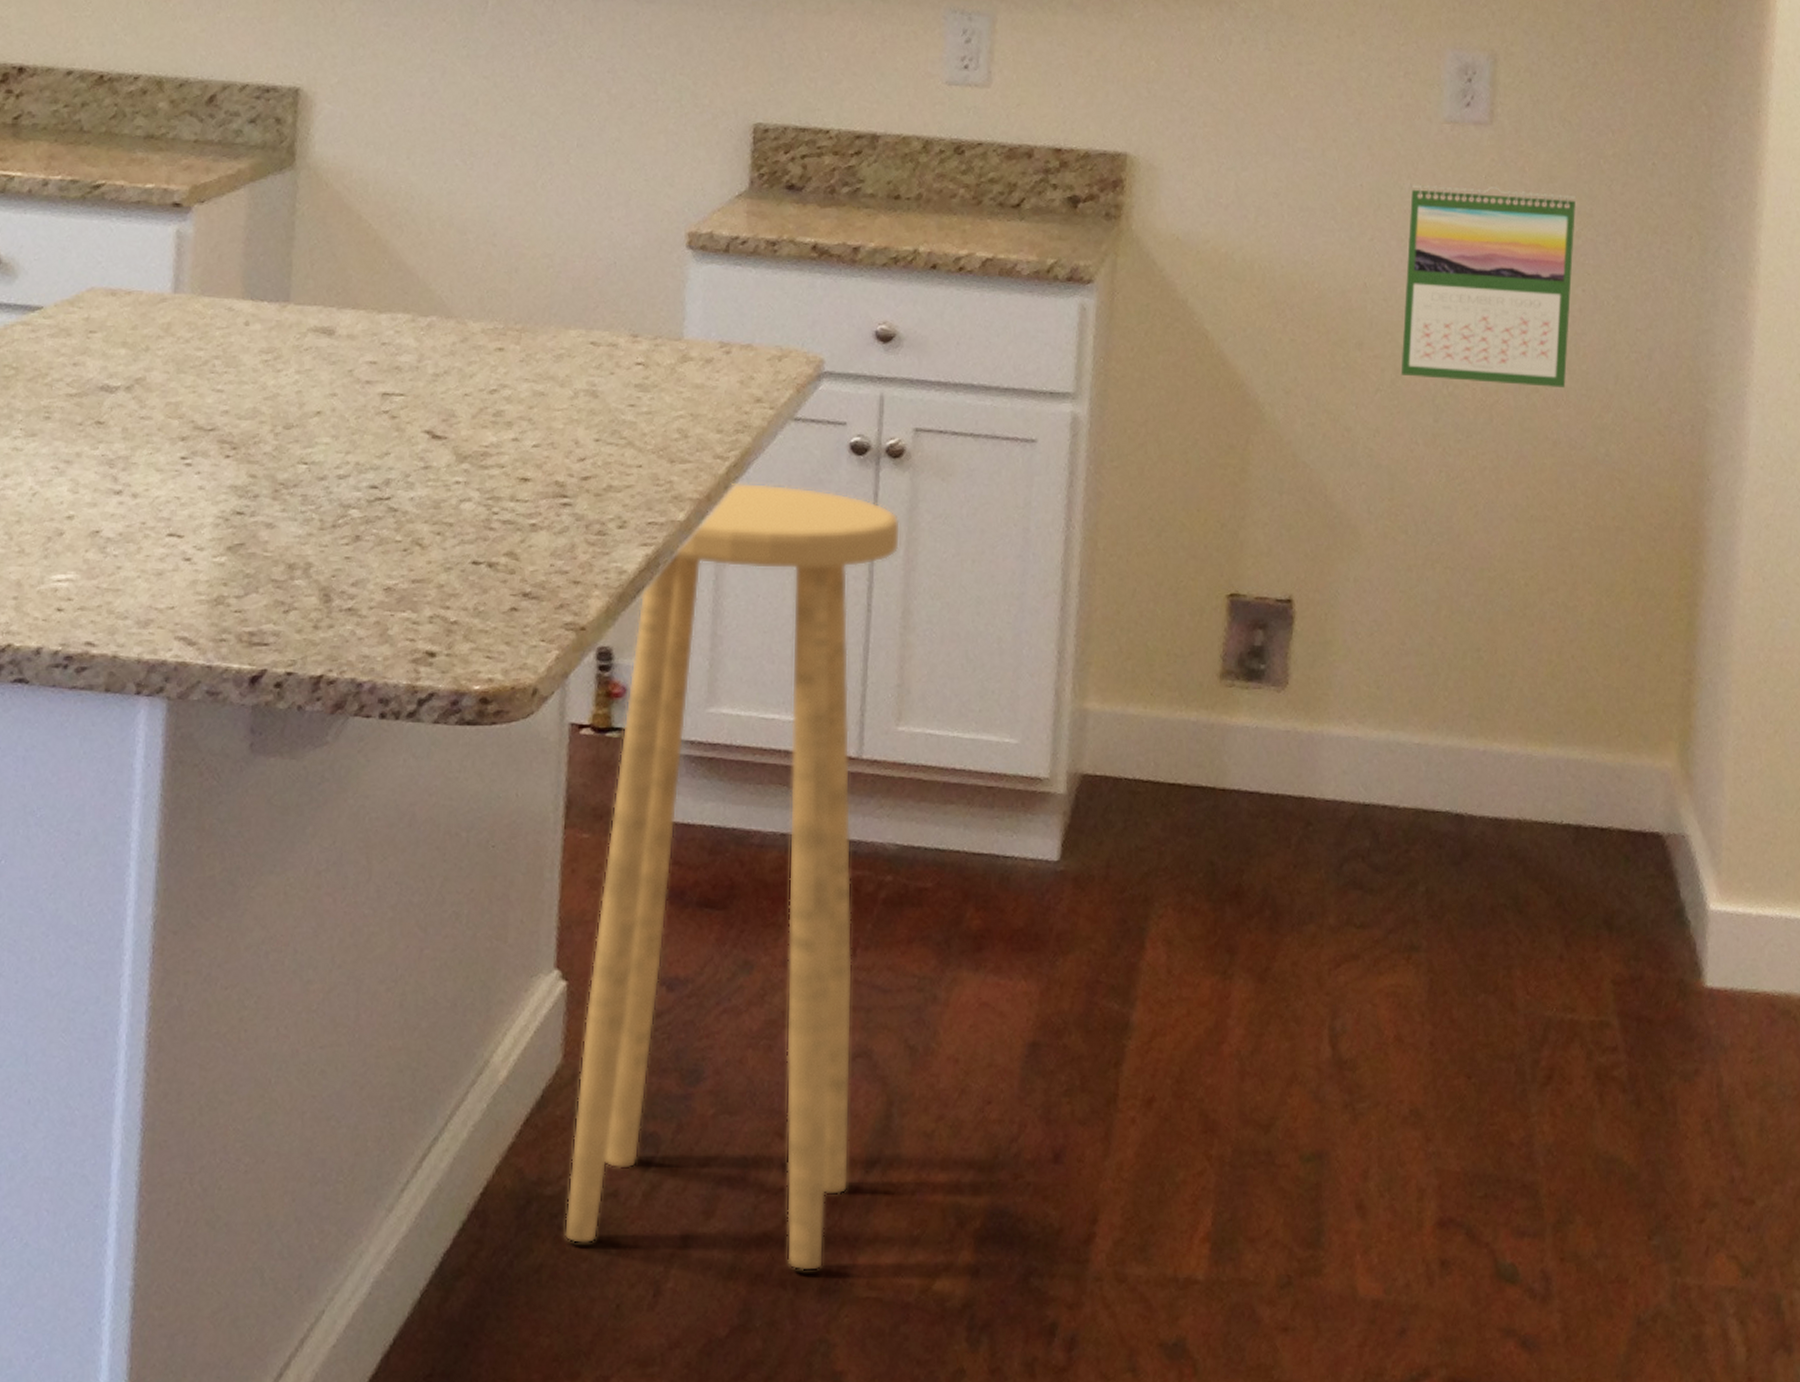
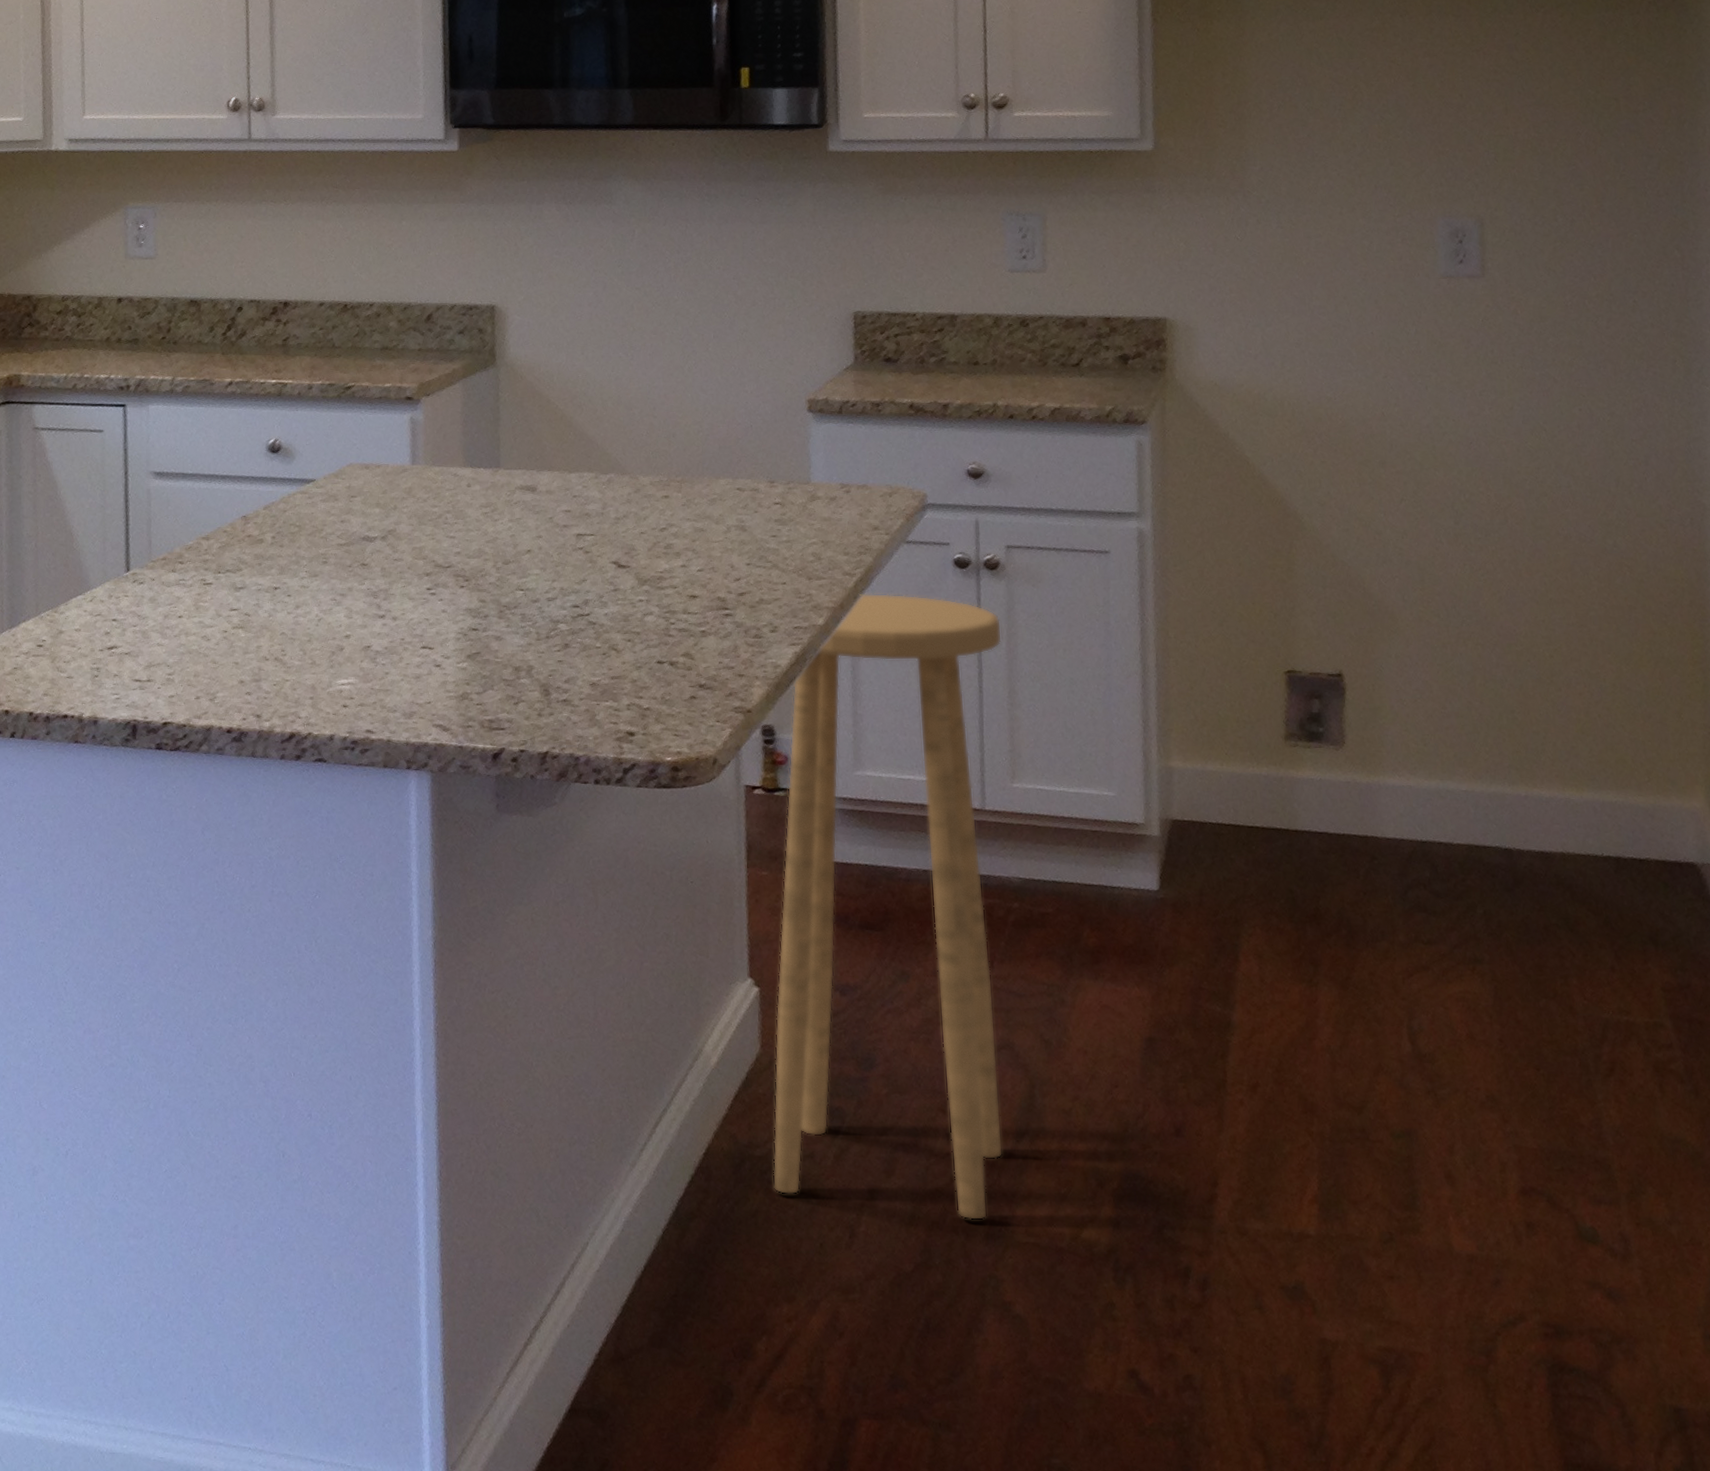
calendar: present [1400,184,1575,389] -> none [1416,327,1571,492]

